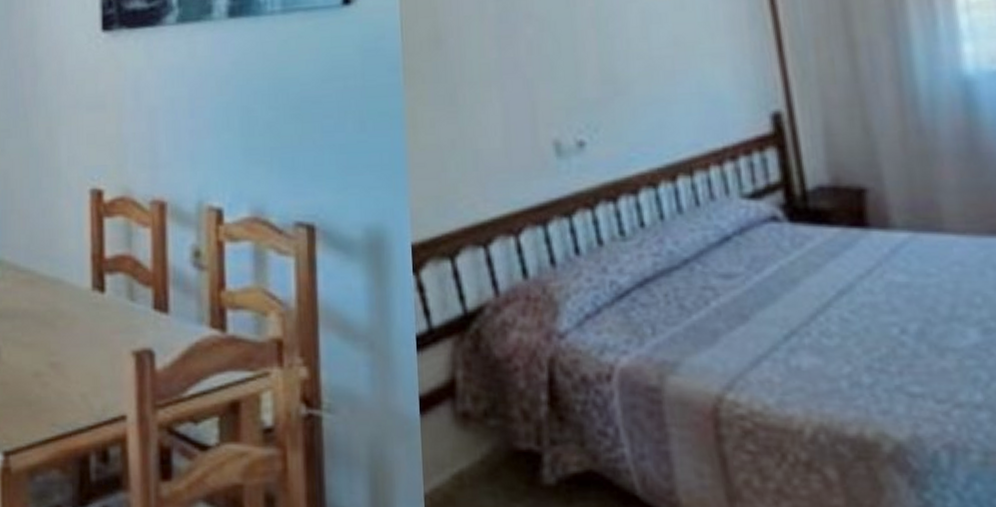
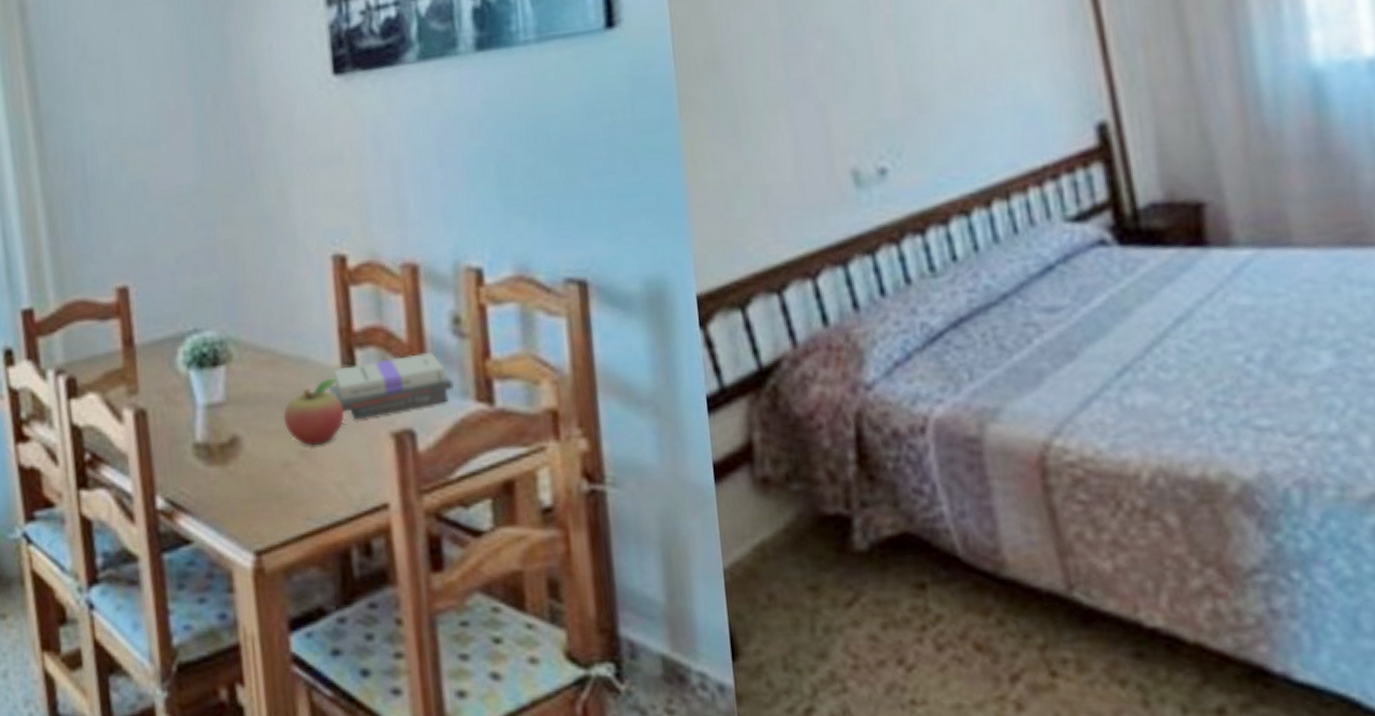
fruit: none [37,300,92,359] -> present [283,379,345,446]
books: none [79,281,191,337] -> present [329,353,454,419]

